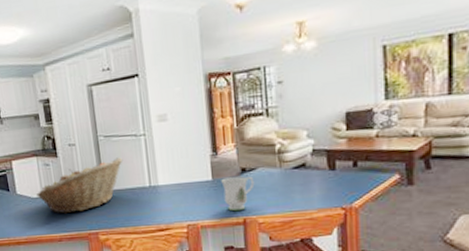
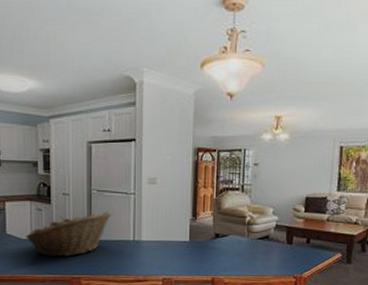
mug: present [221,176,255,212] -> none [197,241,225,271]

